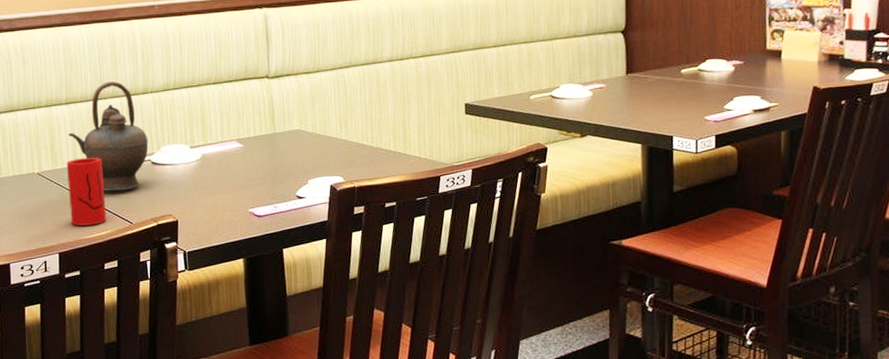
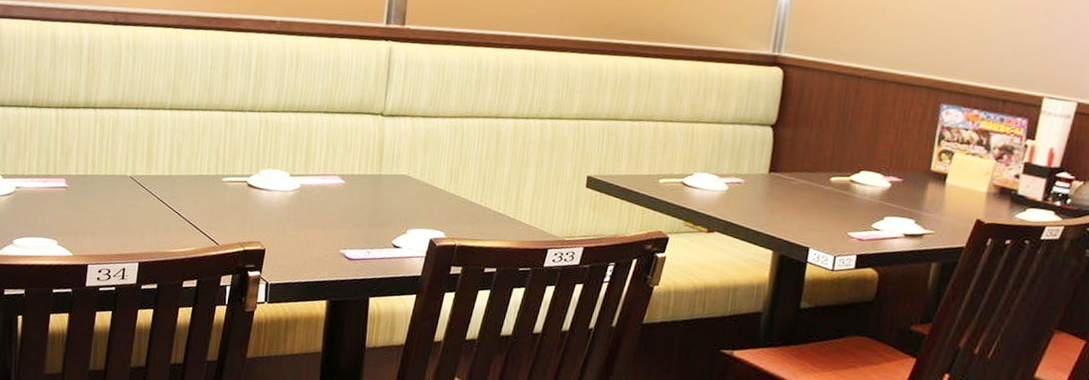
cup: present [66,157,107,226] -> none [156,168,198,240]
teapot: present [68,81,149,191] -> none [167,93,248,209]

